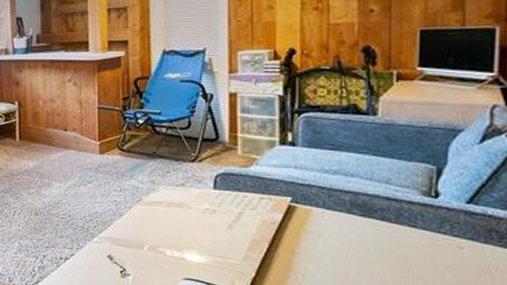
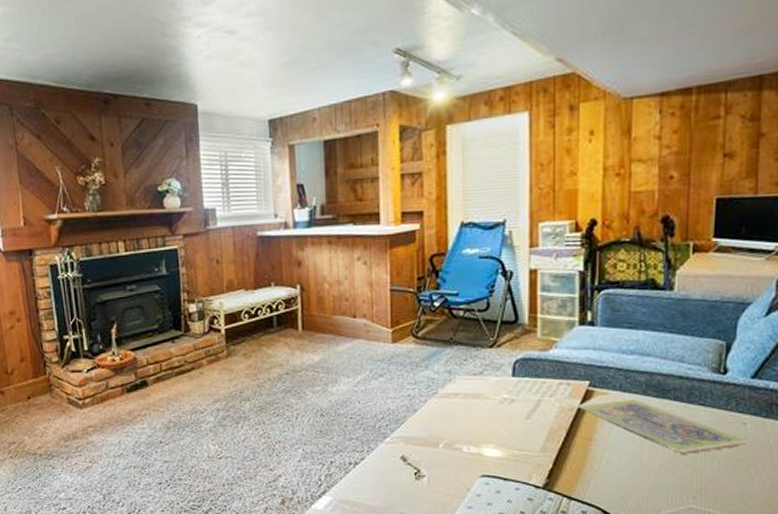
cash: none [281,209,469,274] -> present [578,392,751,454]

